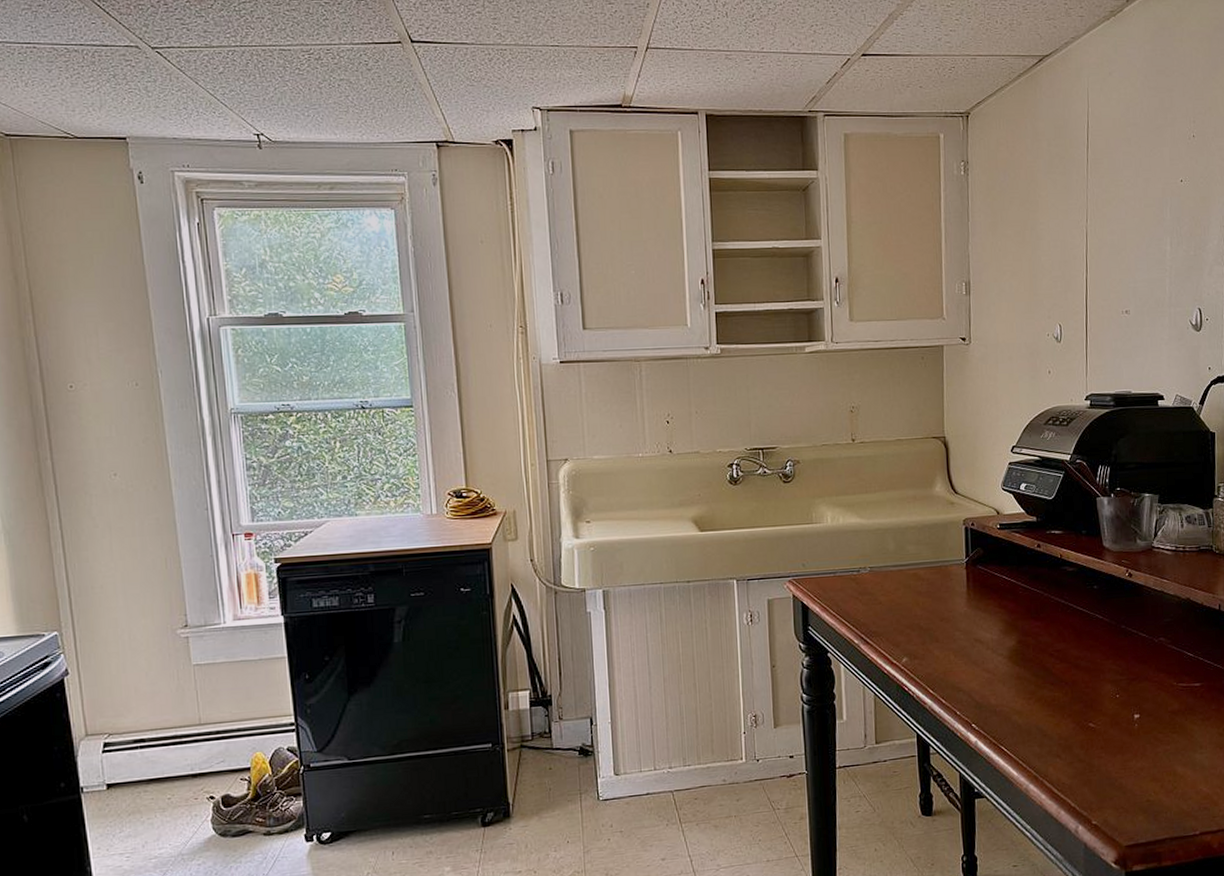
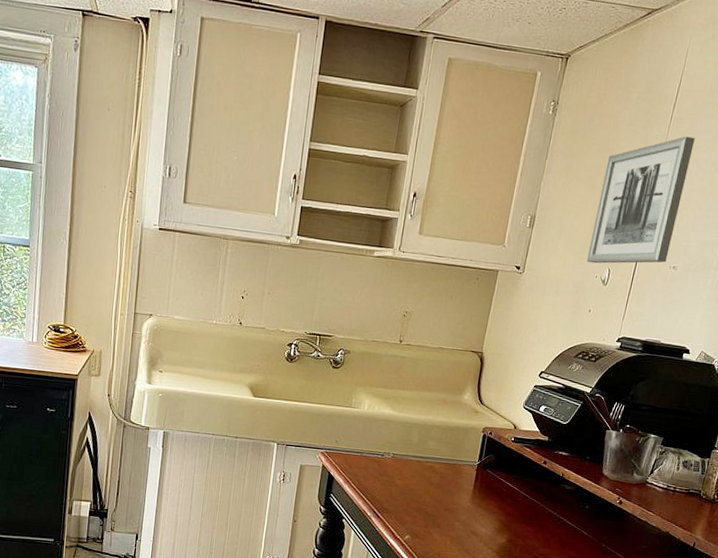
wall art: none [1032,176,1118,322] -> present [586,136,695,264]

